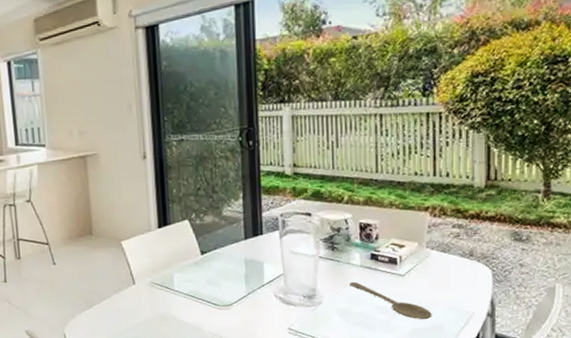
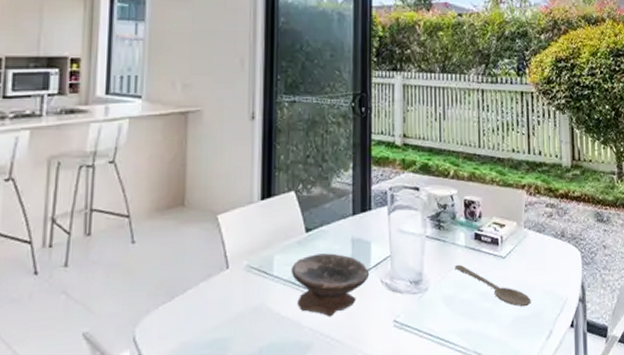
bowl: none [189,272,264,324] -> present [291,253,370,317]

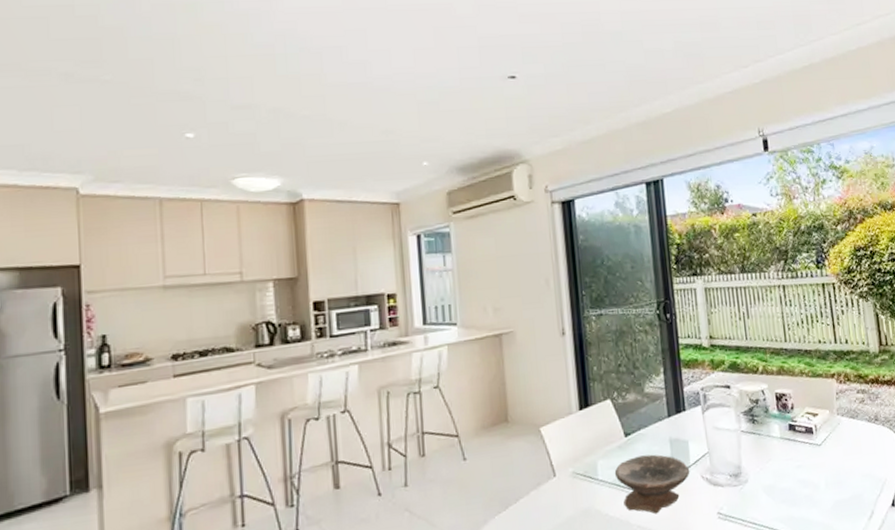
wooden spoon: present [455,264,531,306] -> none [772,455,851,491]

